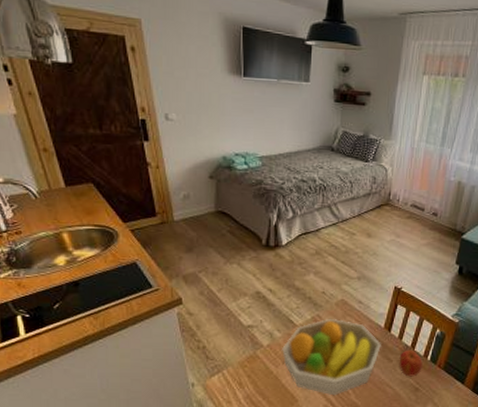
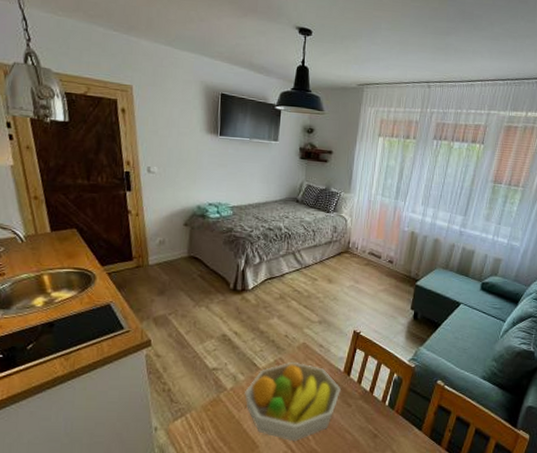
apple: present [398,349,423,377] -> none [357,394,381,423]

